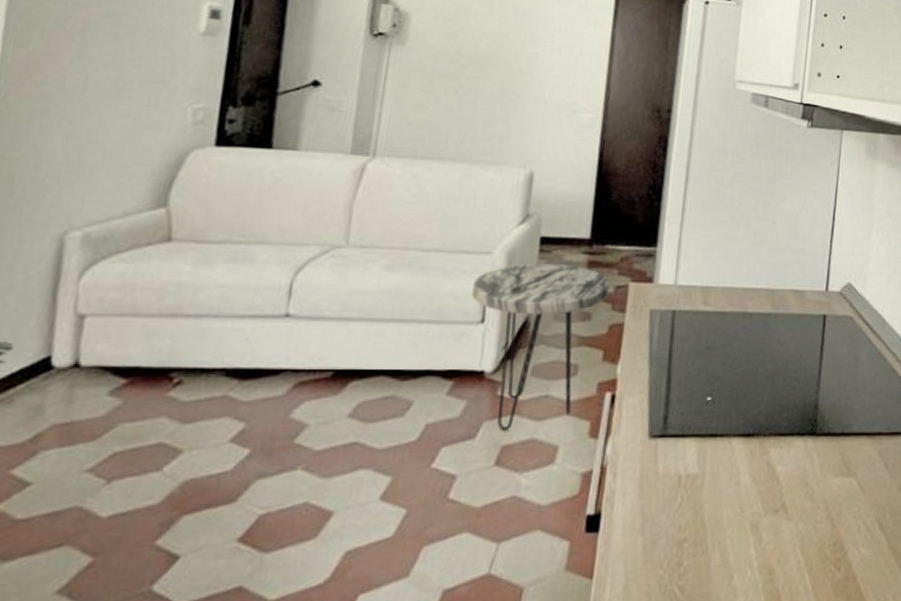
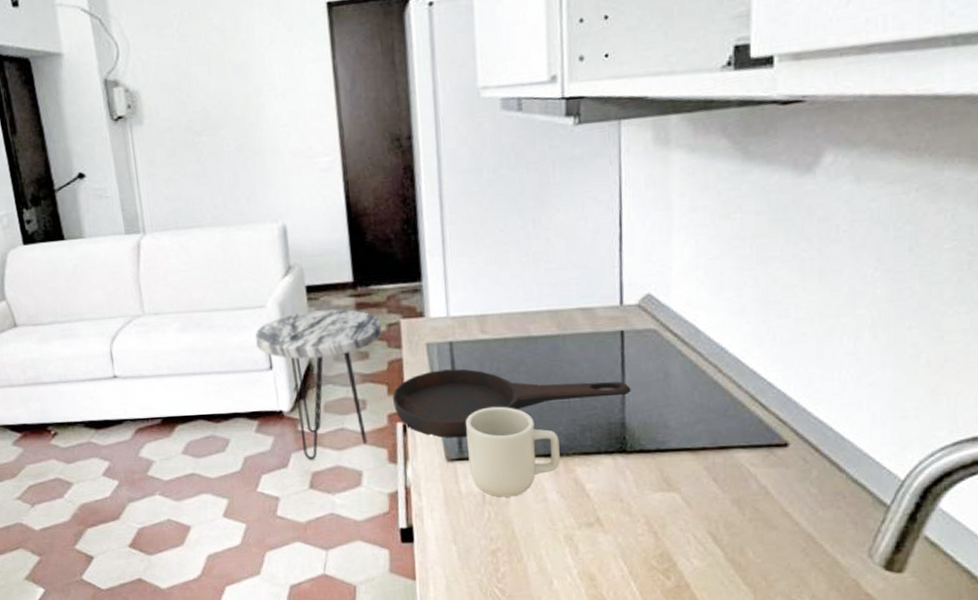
frying pan: none [605,338,826,412] -> present [392,368,631,438]
mug: none [670,381,759,480] -> present [465,406,560,497]

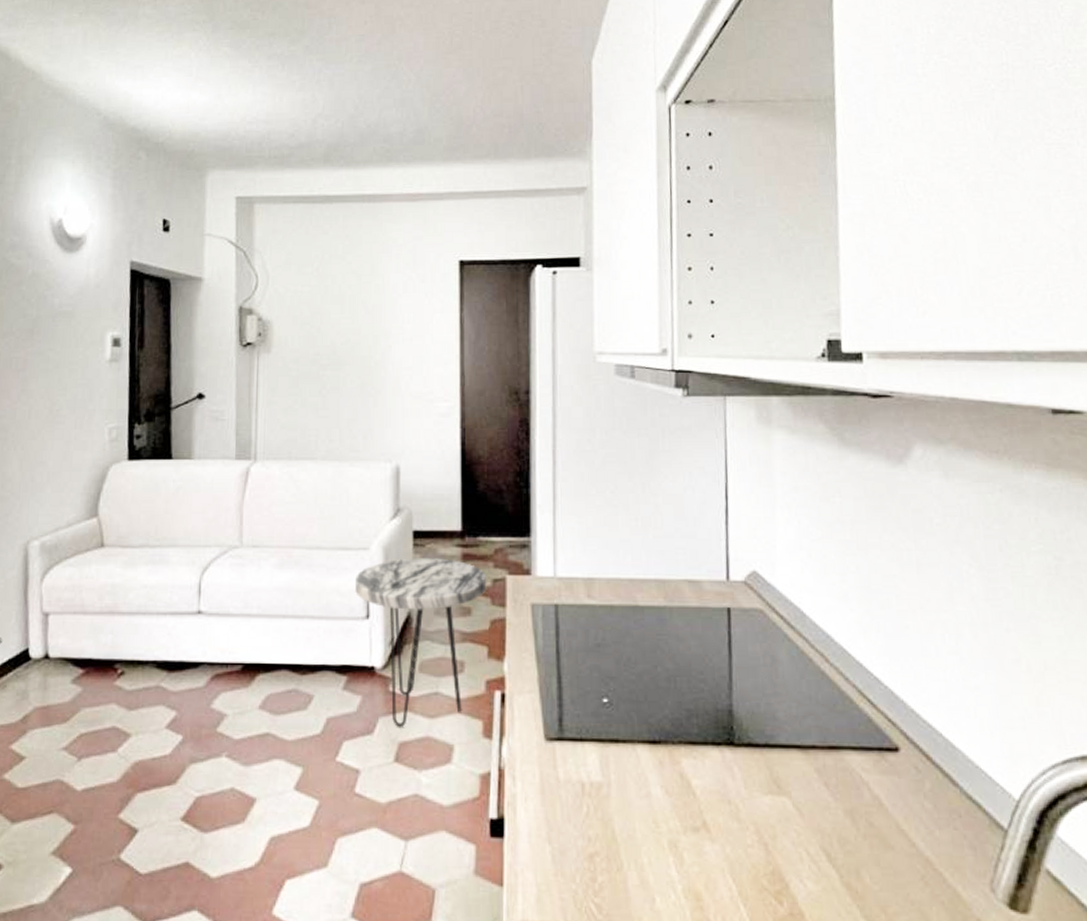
frying pan: present [392,368,631,438] -> none [492,634,738,714]
mug: present [465,406,560,497] -> none [566,680,665,789]

